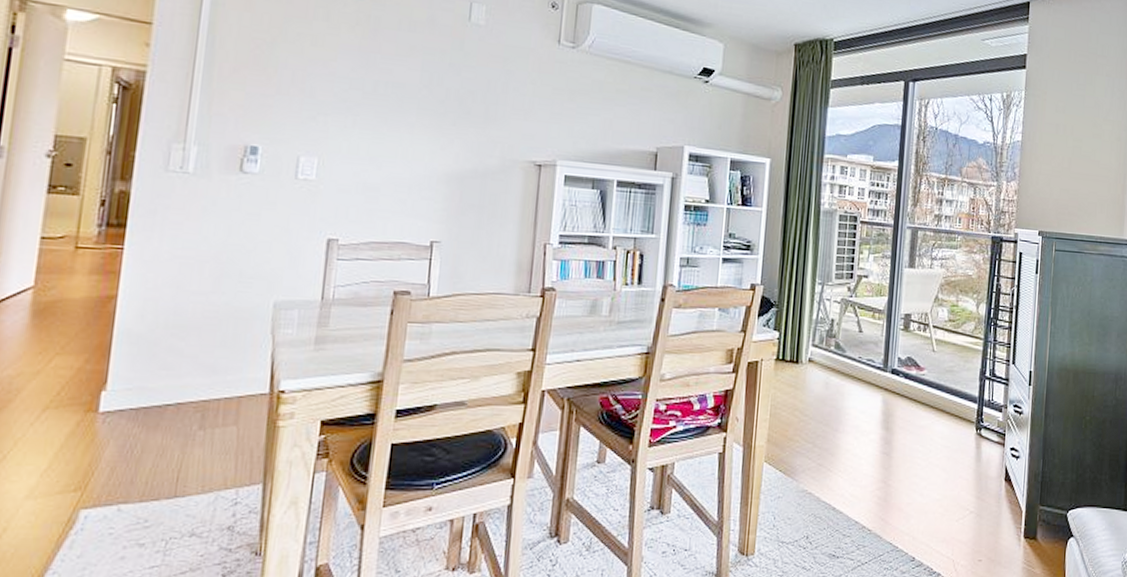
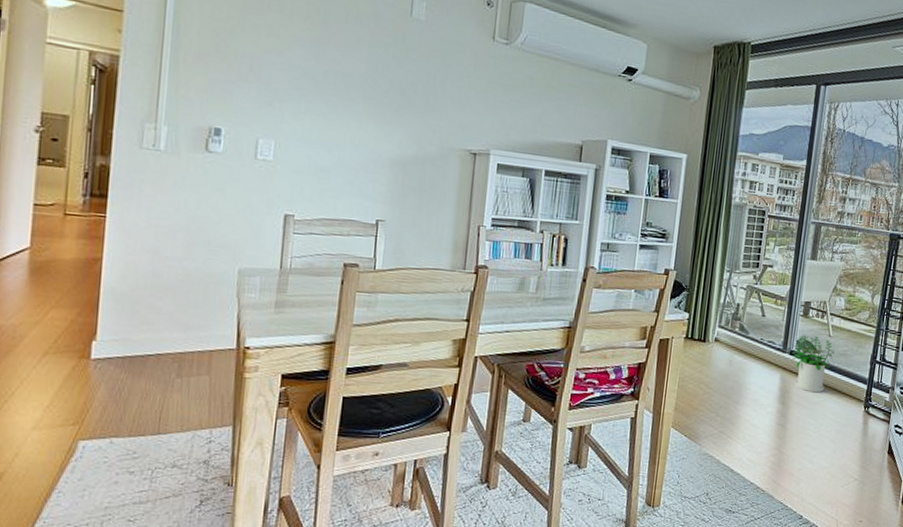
potted plant: none [893,351,940,415] -> present [792,335,834,393]

